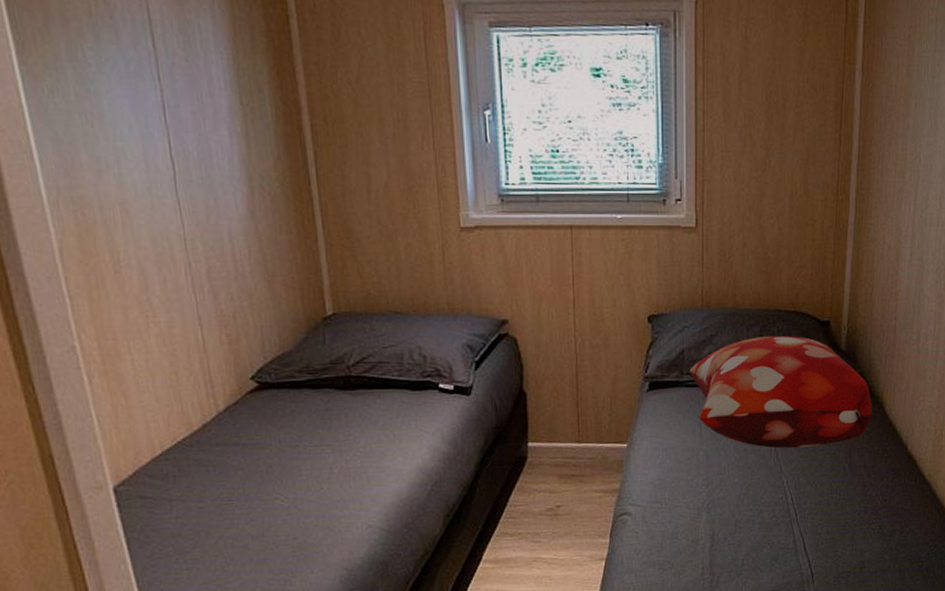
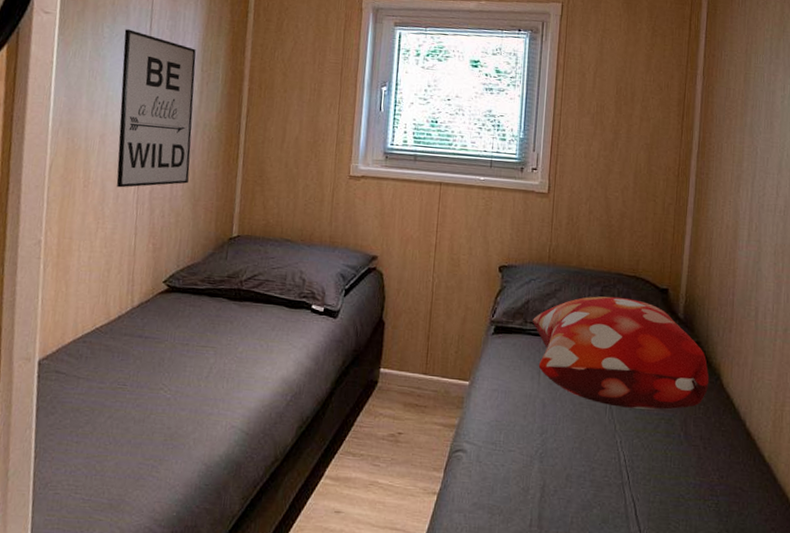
wall art: none [116,50,255,269] -> present [116,29,196,188]

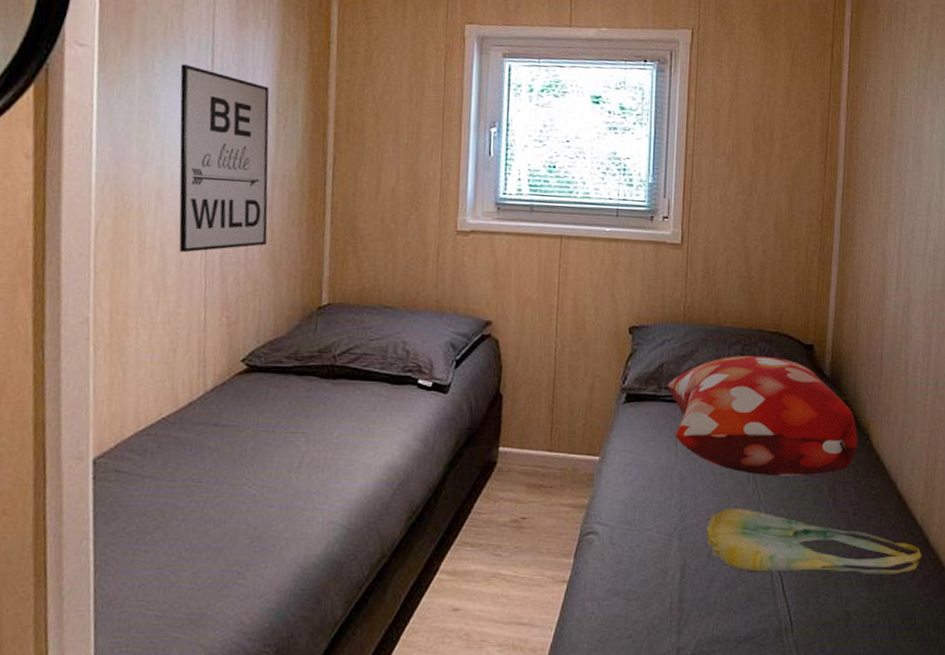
tote bag: none [565,435,769,508] -> present [706,508,922,574]

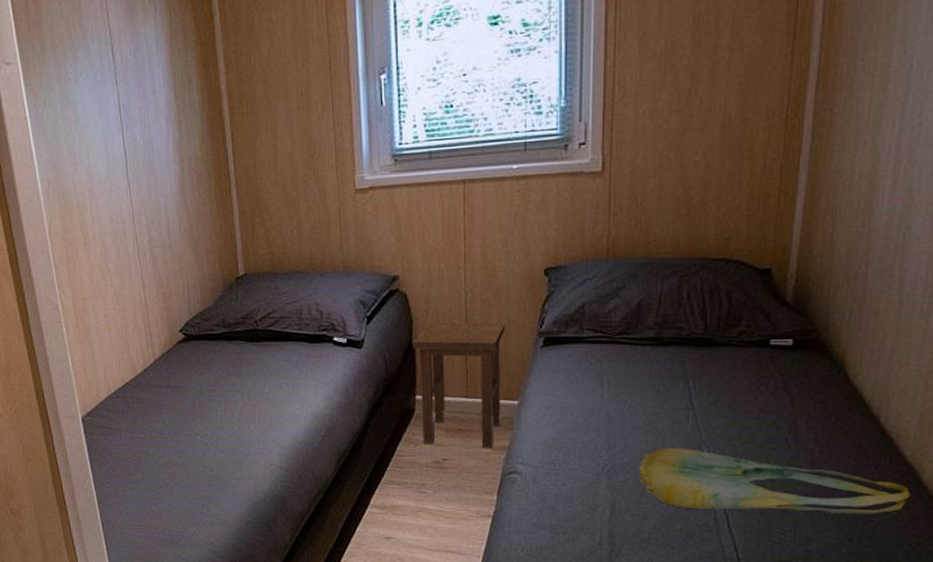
wall art: present [178,64,270,253] -> none [88,64,184,241]
stool: none [501,371,592,507] -> present [413,322,506,449]
decorative pillow: present [668,355,858,476] -> none [590,286,829,414]

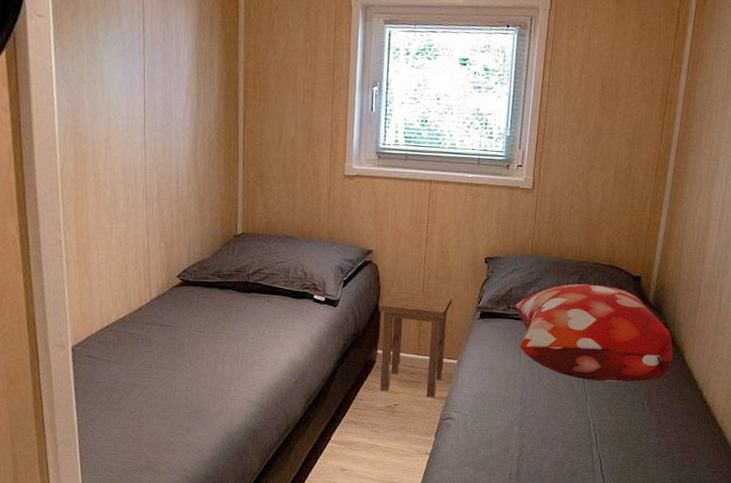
decorative pillow: none [590,286,829,414] -> present [515,283,674,382]
tote bag: present [638,448,911,514] -> none [541,405,719,462]

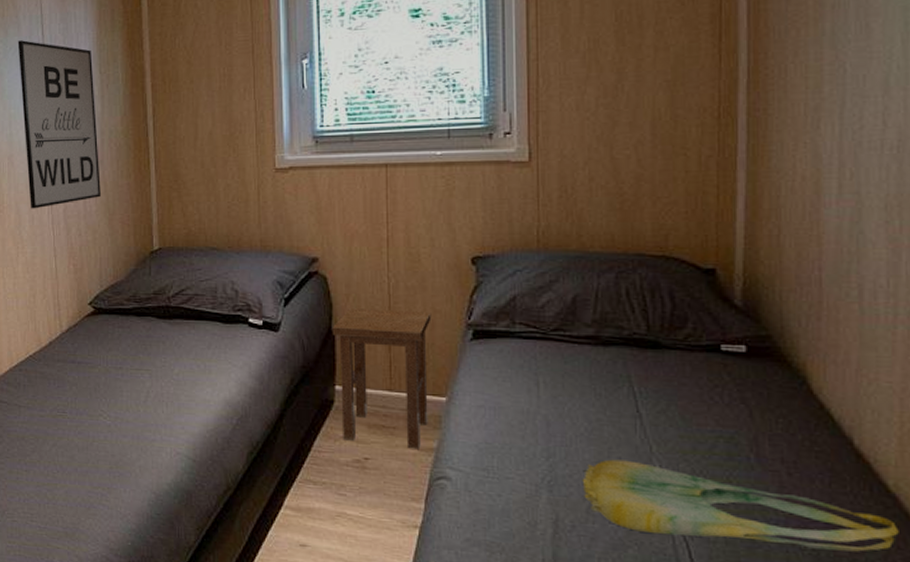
wall art: none [118,32,193,190] -> present [17,40,101,209]
decorative pillow: present [515,283,674,382] -> none [523,284,790,426]
tote bag: none [541,405,719,462] -> present [582,459,899,552]

